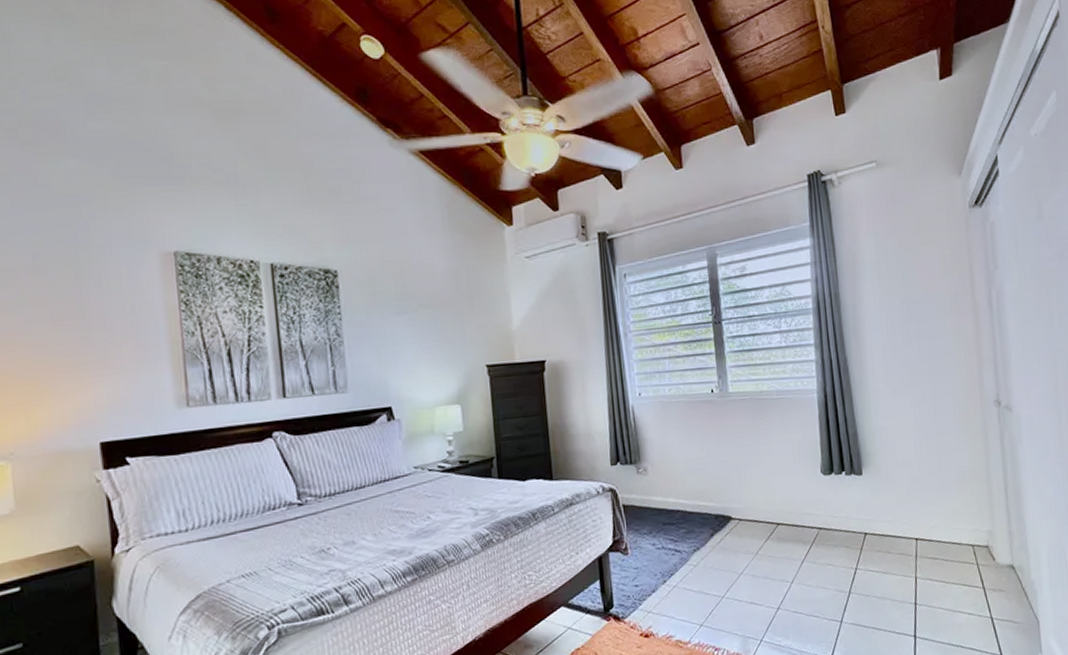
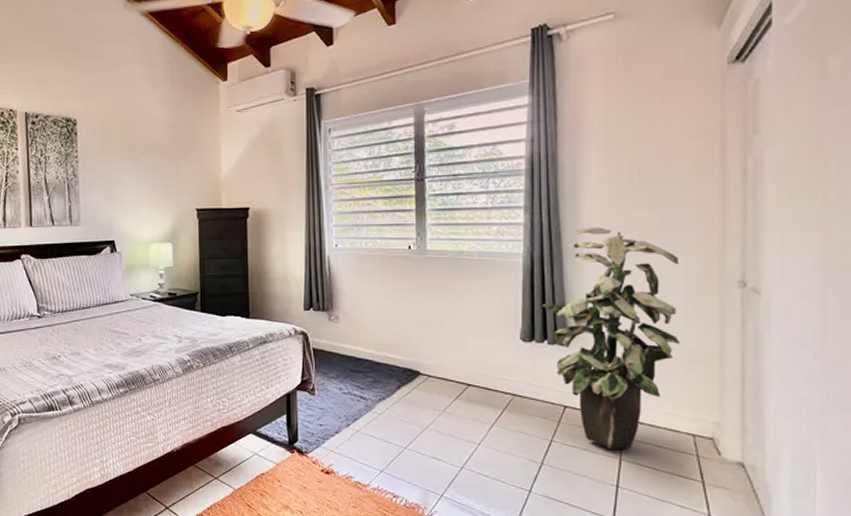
indoor plant: none [837,359,954,569] -> present [542,227,680,449]

